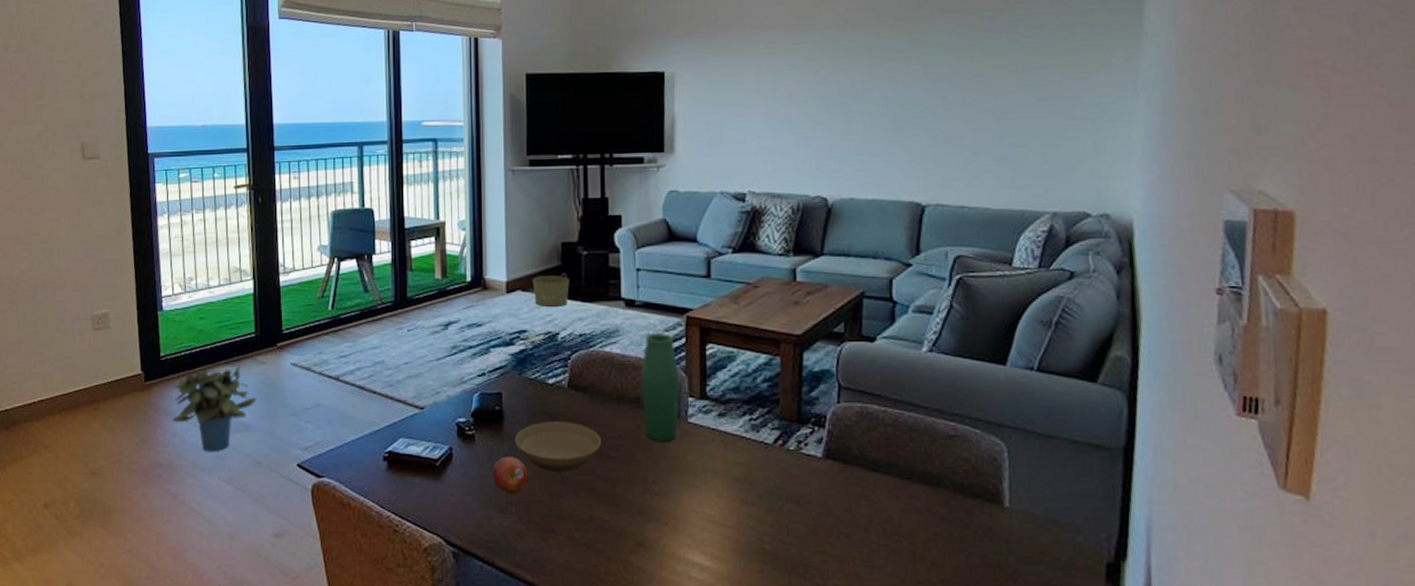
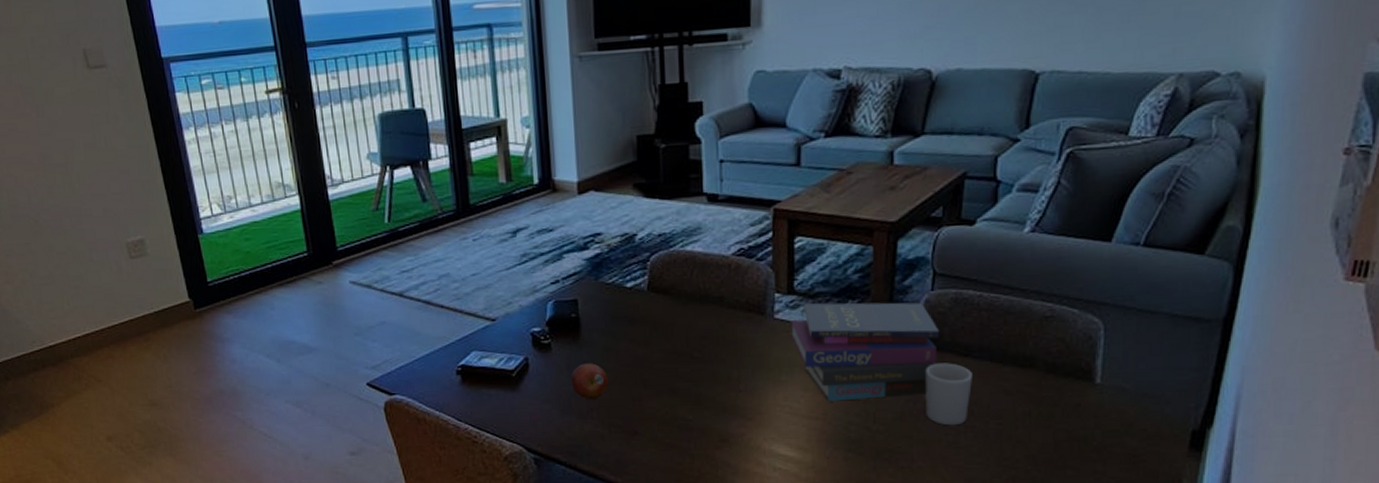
potted plant: present [171,365,257,452] -> none [228,286,317,377]
bowl: present [514,421,601,472] -> none [593,325,683,376]
basket: present [532,273,570,307] -> none [605,169,647,207]
vase: present [641,333,679,442] -> none [724,228,766,340]
books: none [704,409,848,510] -> present [791,302,940,402]
mug: none [836,476,883,543] -> present [926,363,972,426]

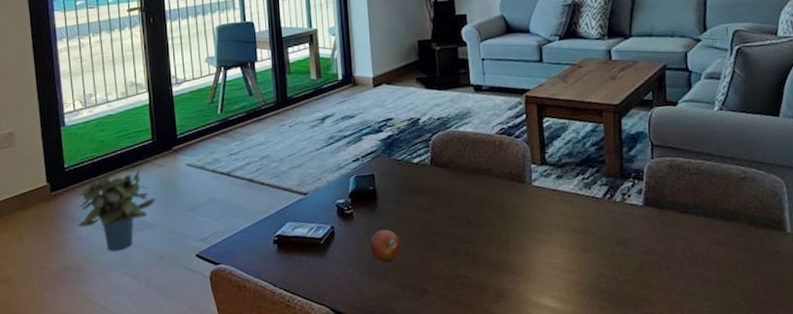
potted plant: none [228,286,317,377] -> present [77,169,156,252]
books: present [791,302,940,402] -> none [546,169,663,256]
mug: present [926,363,972,426] -> none [655,219,693,274]

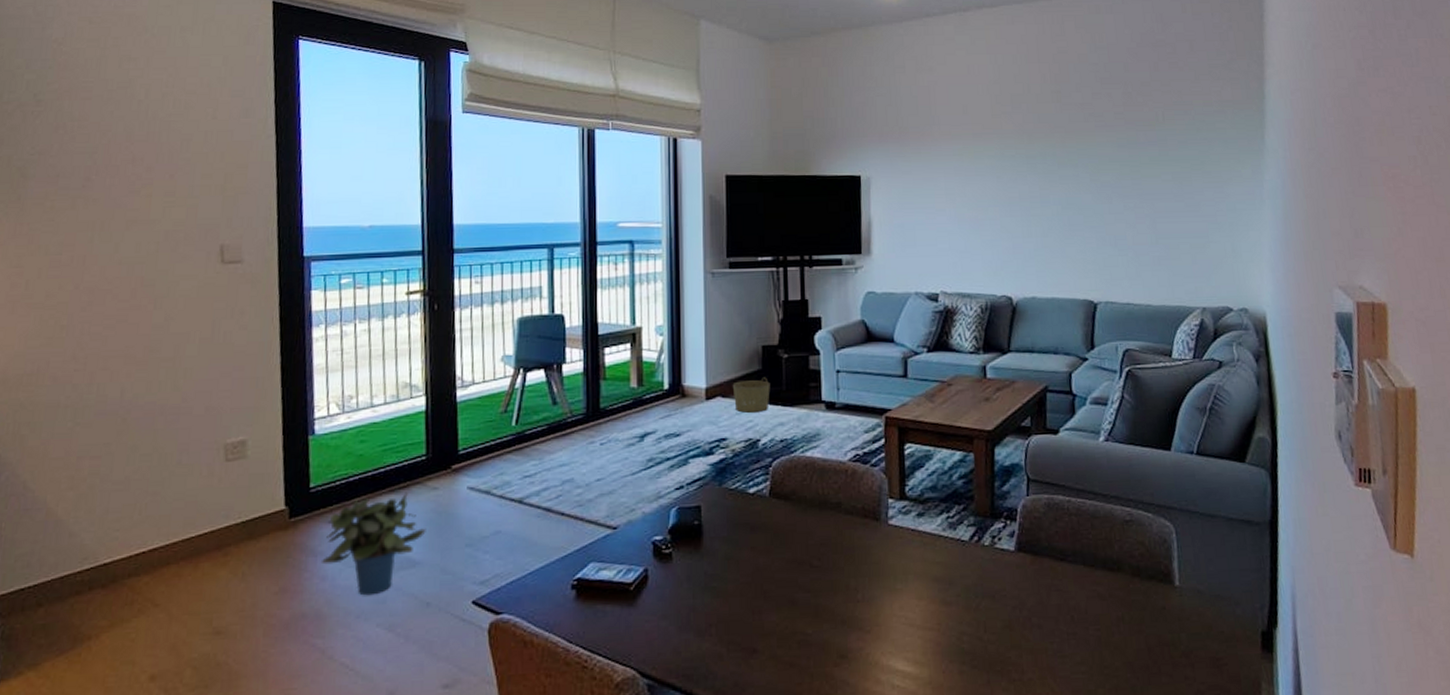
fruit: present [370,229,401,263] -> none [691,573,728,615]
basket: none [395,66,427,97] -> present [732,377,770,413]

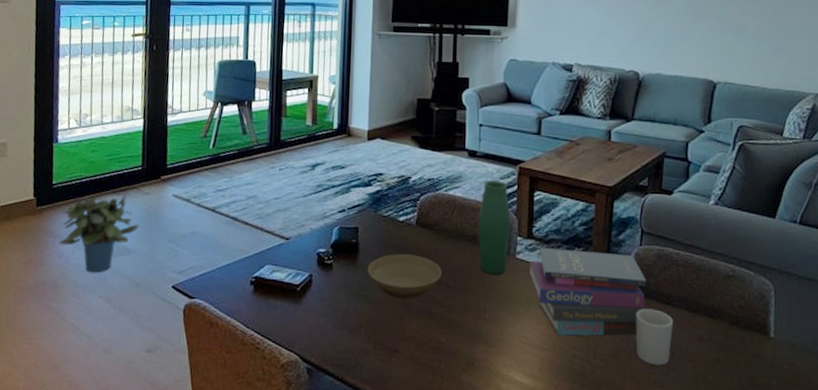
bowl: none [714,532,803,587] -> present [367,254,442,299]
basket: present [732,377,770,413] -> none [390,125,422,154]
vase: none [842,435,880,547] -> present [478,180,510,275]
books: none [904,507,1038,611] -> present [529,248,647,336]
mug: none [1028,567,1070,633] -> present [636,308,673,366]

